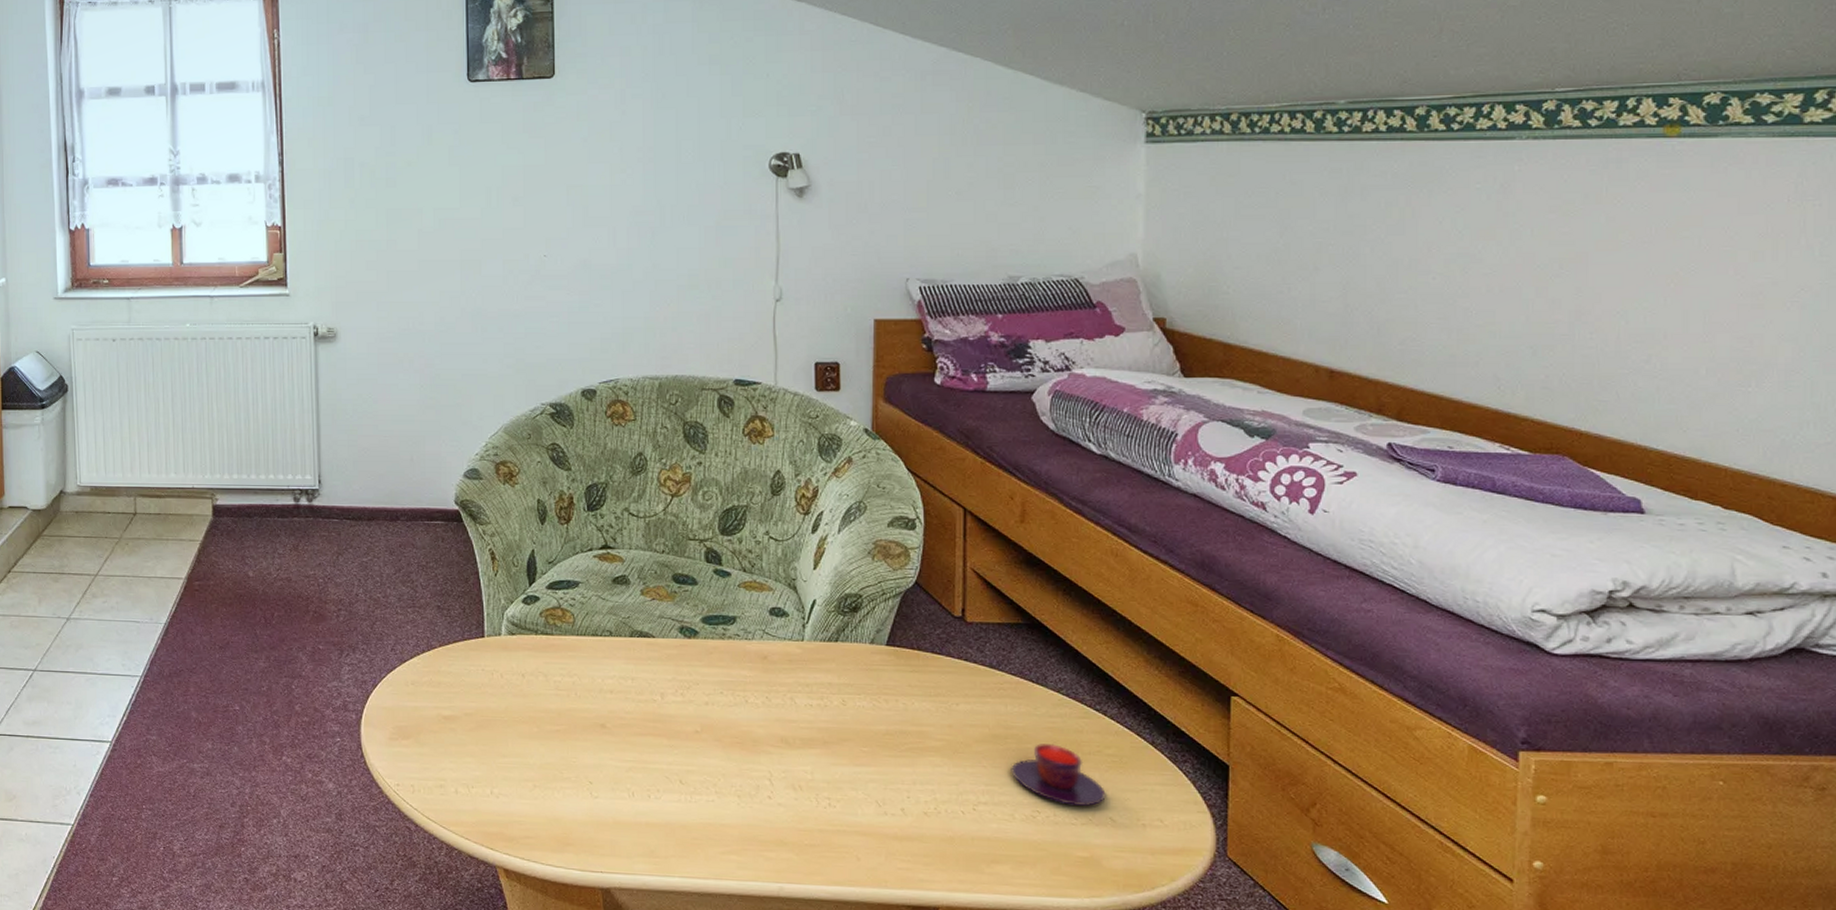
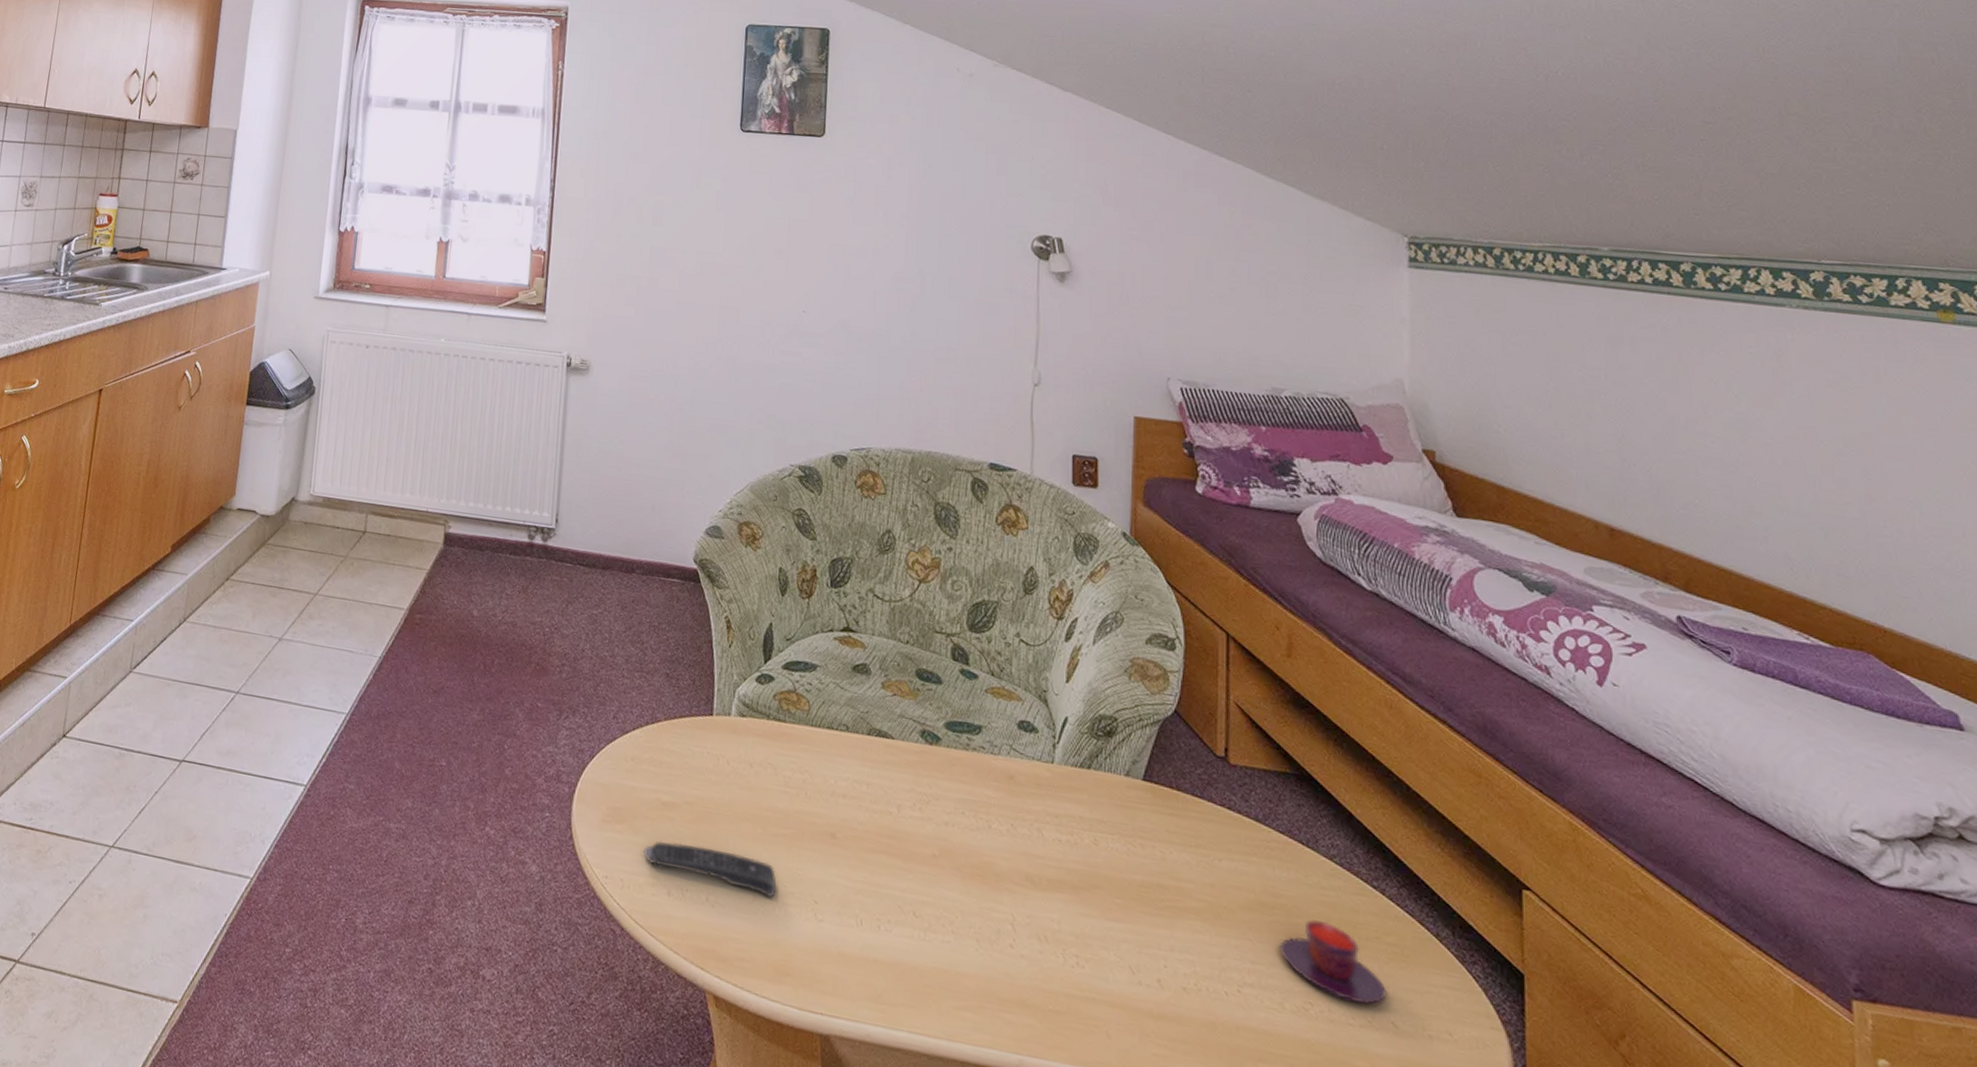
remote control: none [430,748,554,783] -> present [643,840,777,897]

